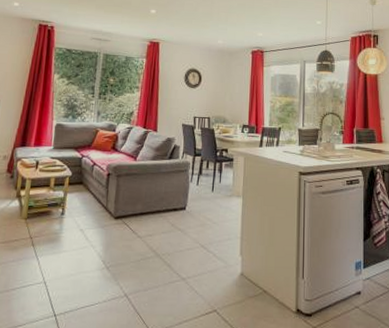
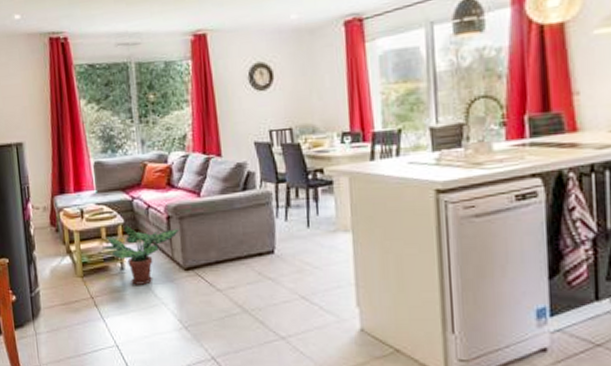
potted plant: none [49,177,116,229] -> present [102,224,180,285]

